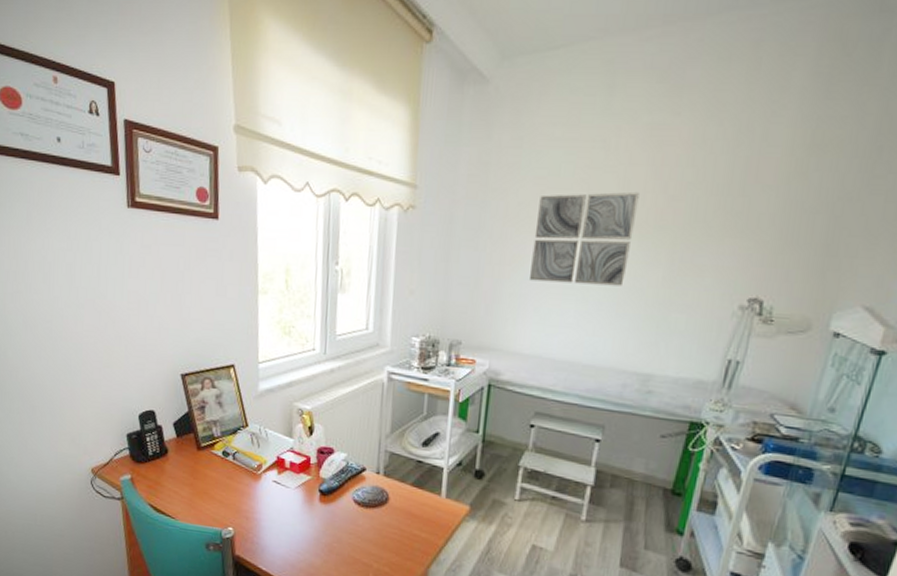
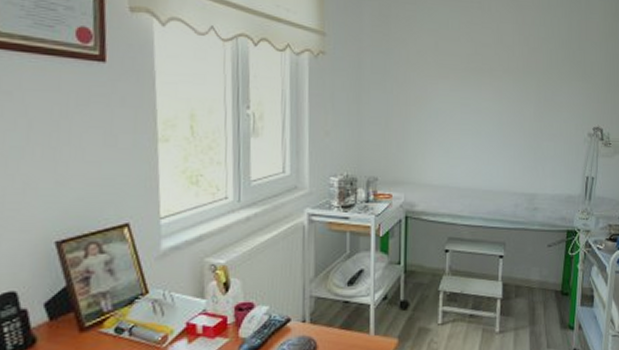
wall art: present [530,191,640,287] -> none [433,44,510,121]

